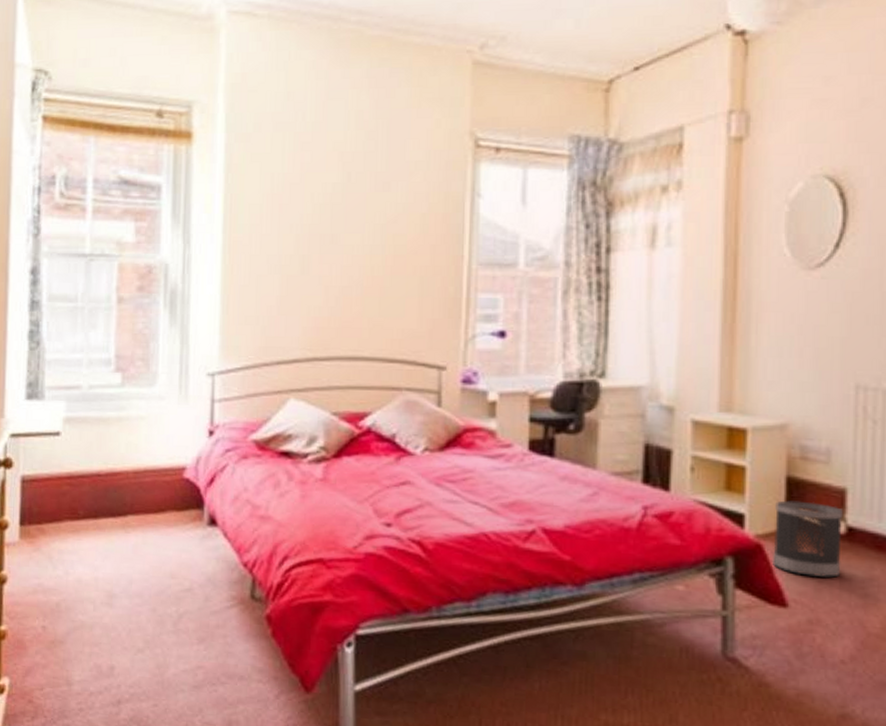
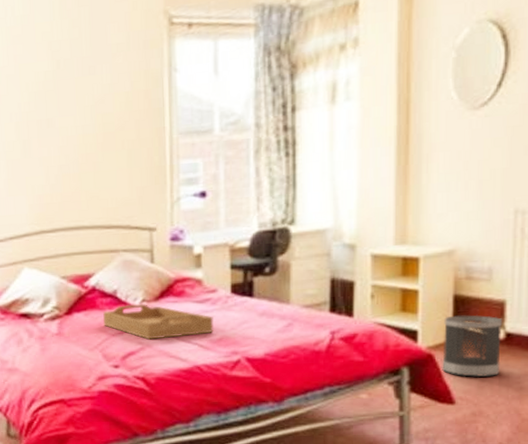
serving tray: none [376,452,506,497] -> present [103,303,214,340]

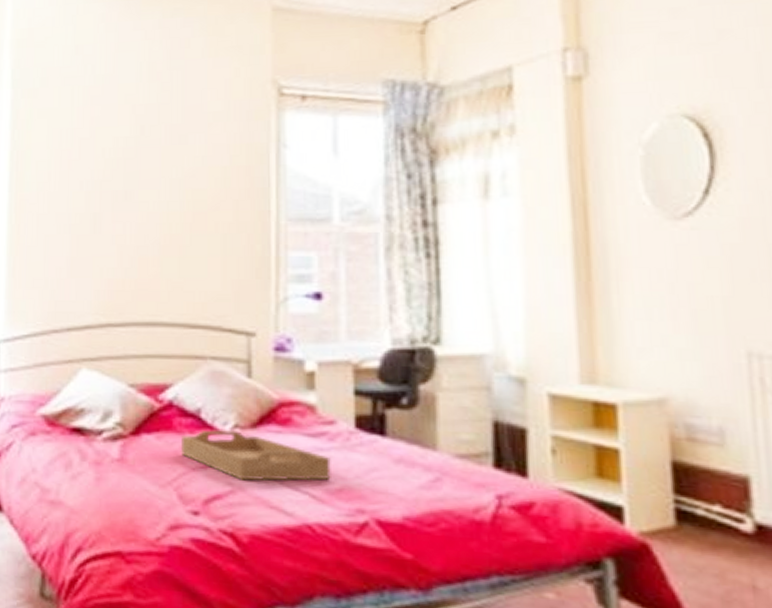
wastebasket: present [442,315,503,377] -> none [661,490,754,587]

